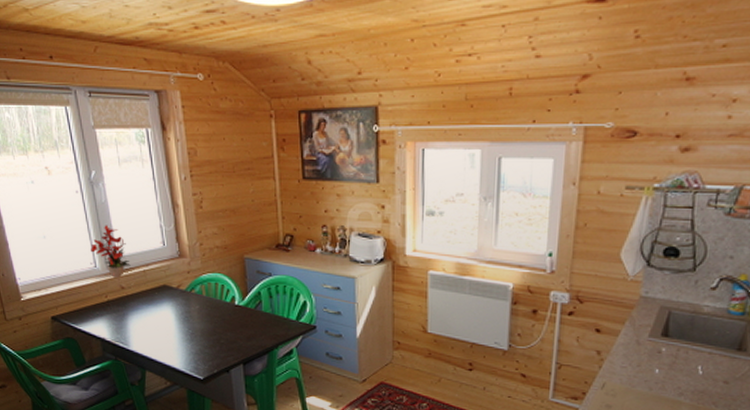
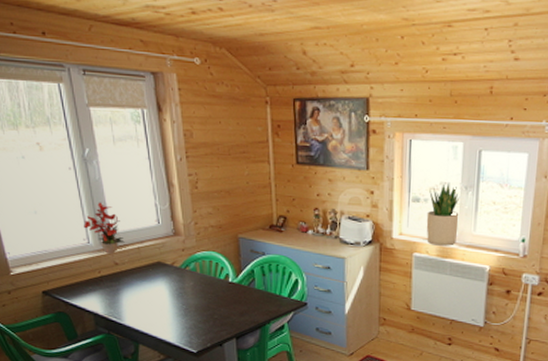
planter: none [442,193,479,264] -> present [426,182,460,247]

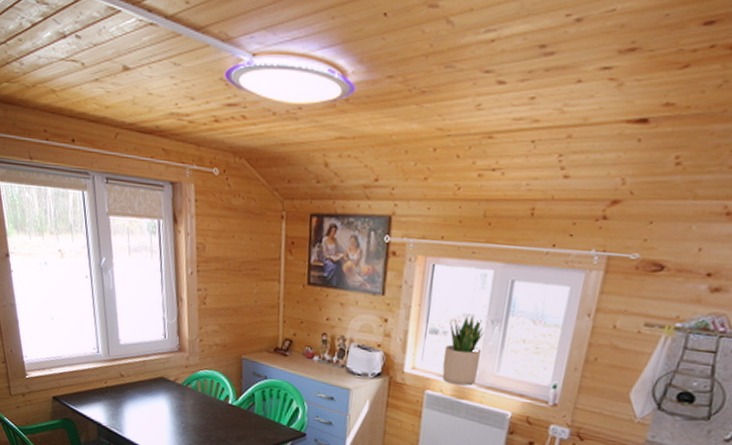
potted flower: present [84,202,125,254] -> none [95,312,132,366]

